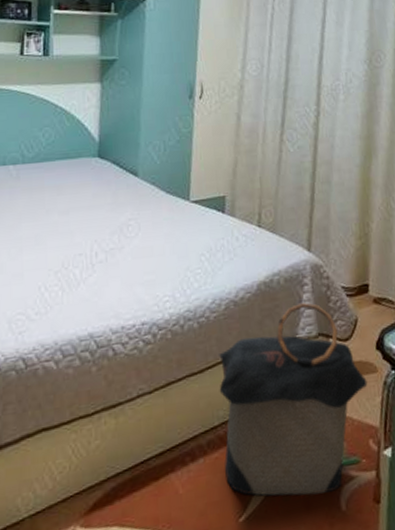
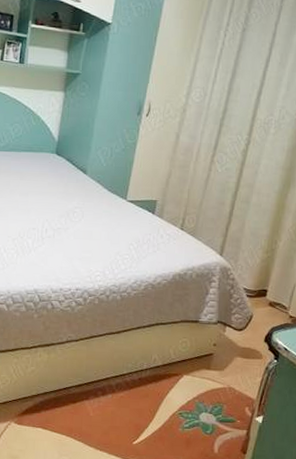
laundry hamper: present [219,303,368,496] -> none [127,295,252,438]

